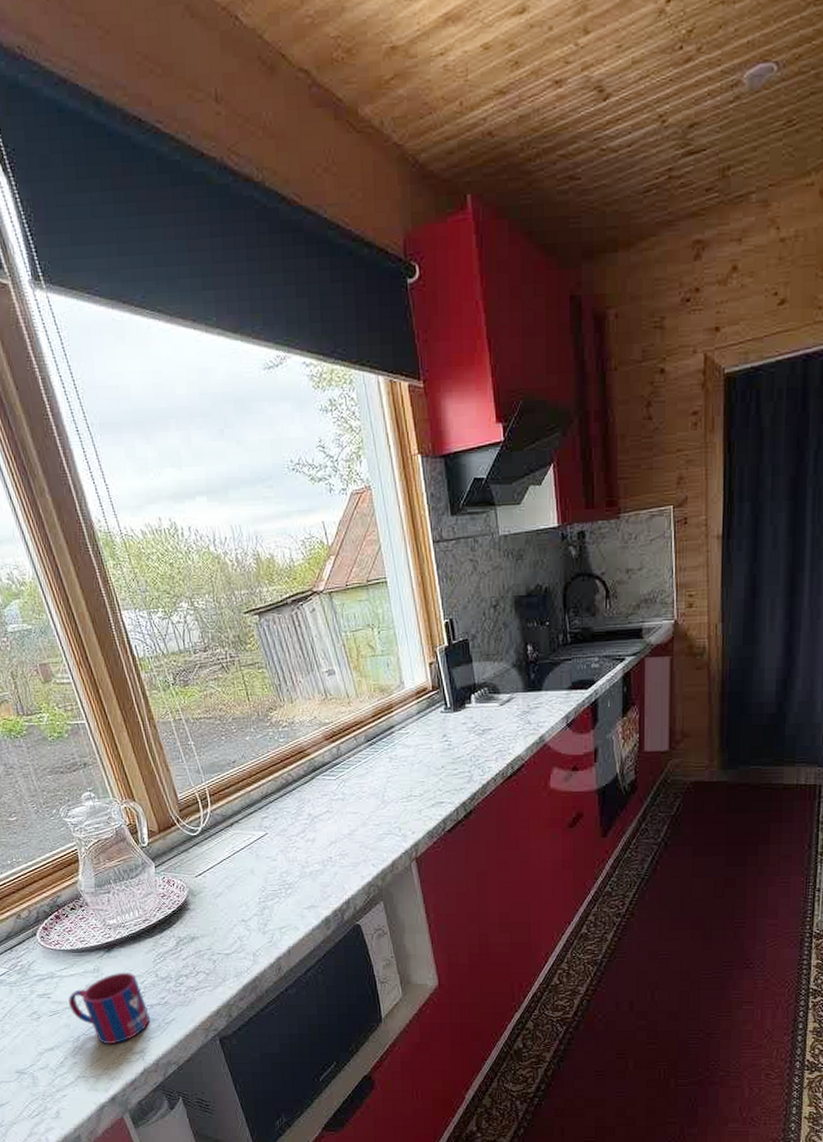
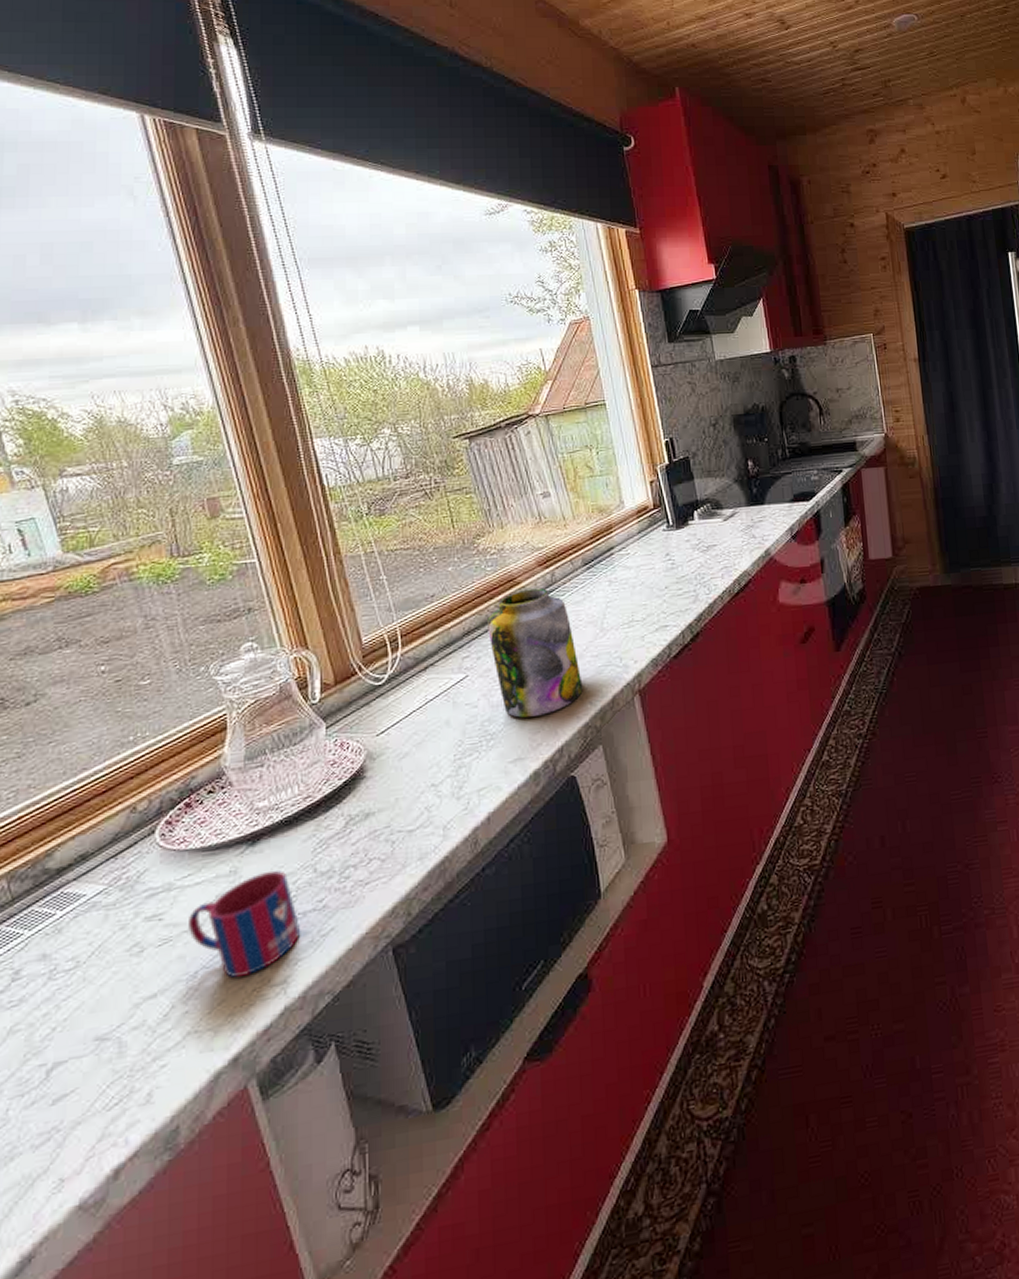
jar: none [282,760,366,873] -> present [487,588,583,718]

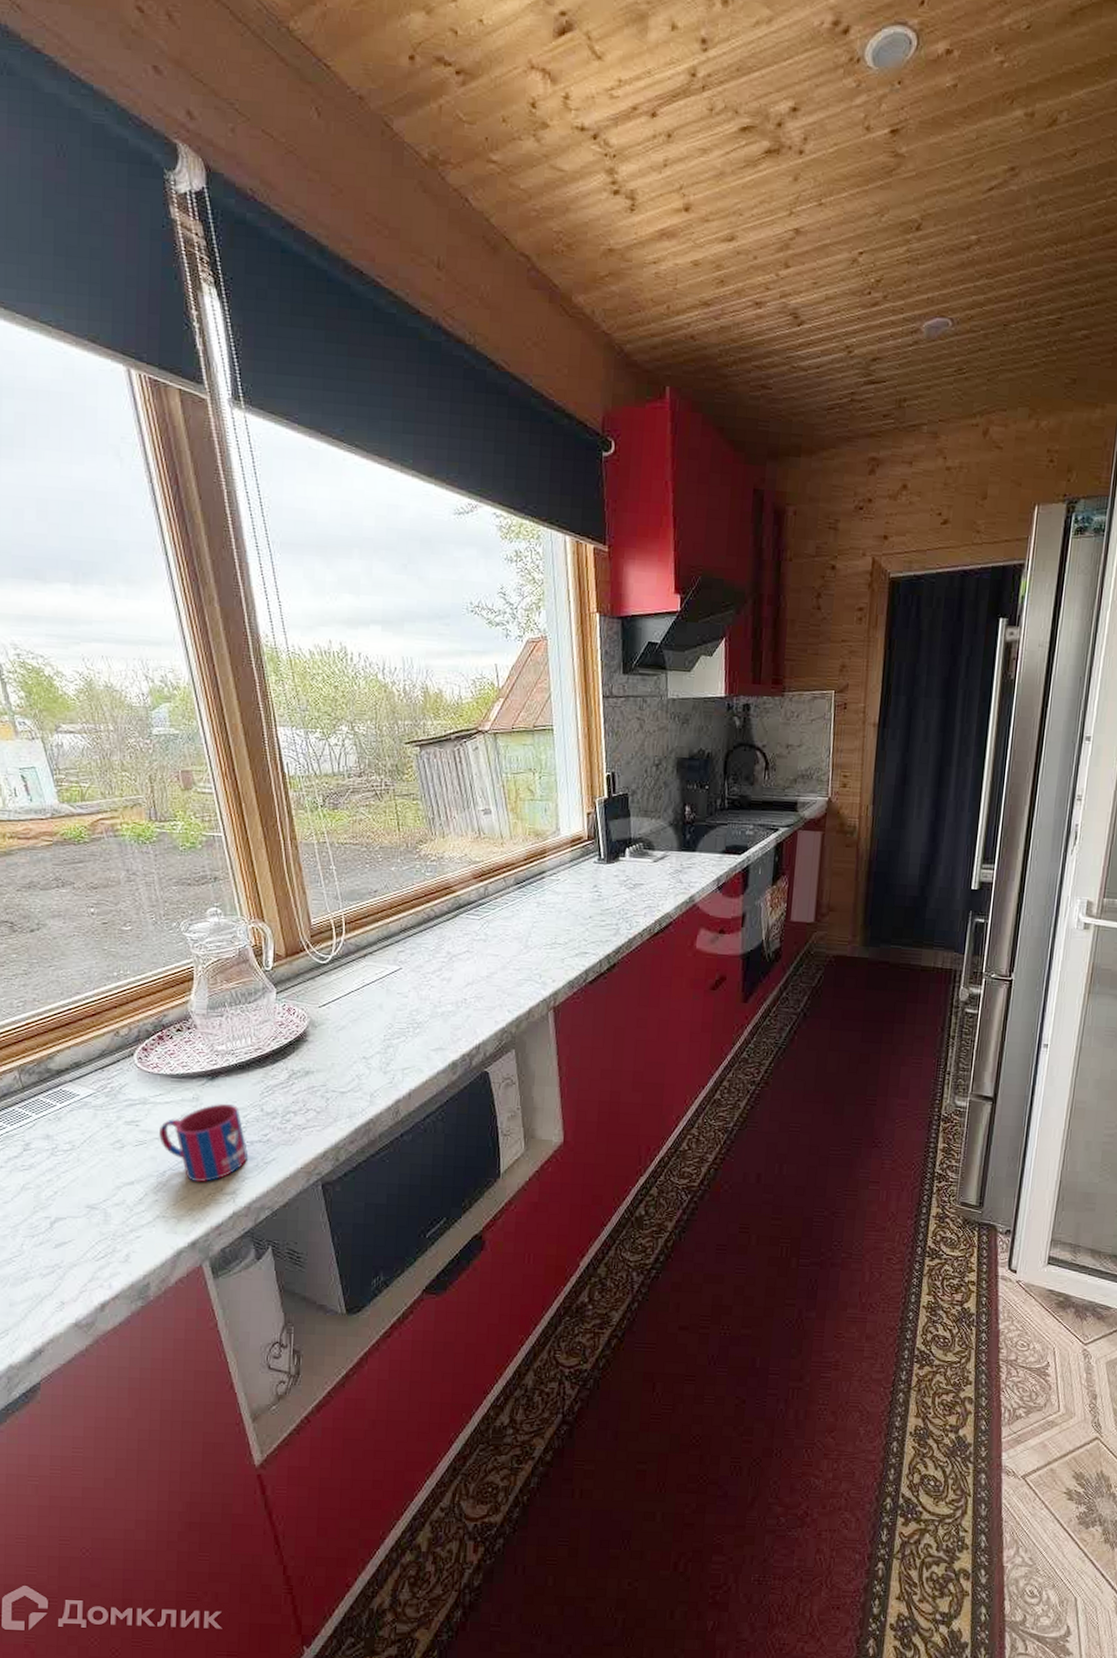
jar: present [487,588,583,718] -> none [422,898,503,1014]

